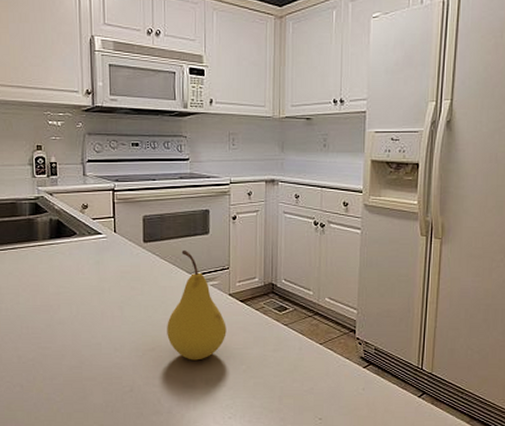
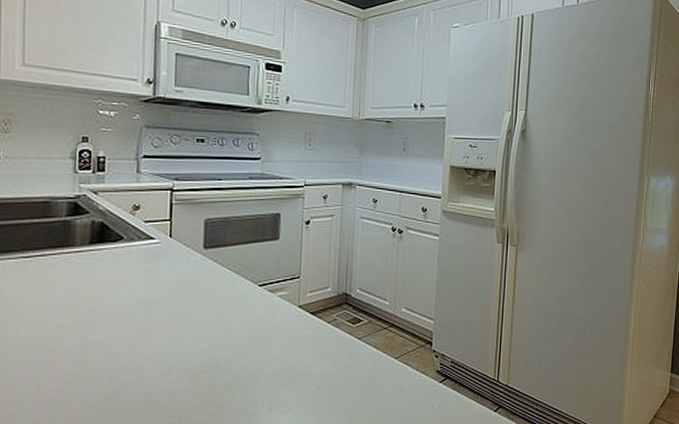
fruit: present [167,249,227,360] -> none [225,256,294,382]

